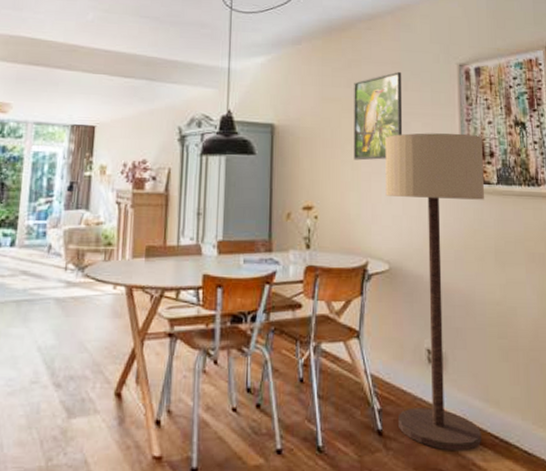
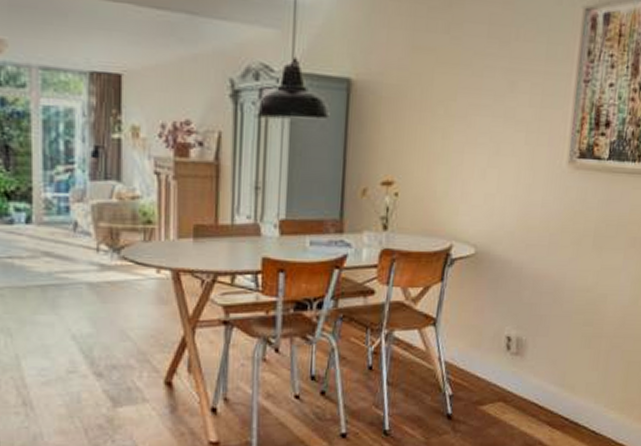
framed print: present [354,71,403,161] -> none [445,14,514,128]
floor lamp: present [385,133,484,452] -> none [469,95,600,433]

